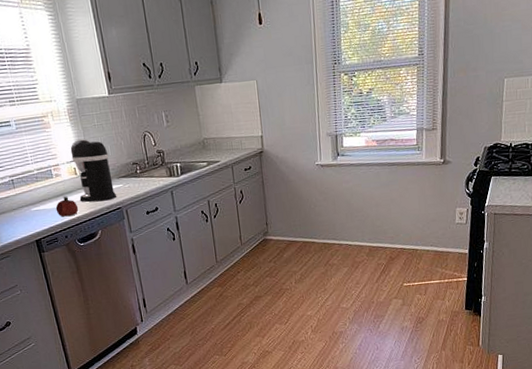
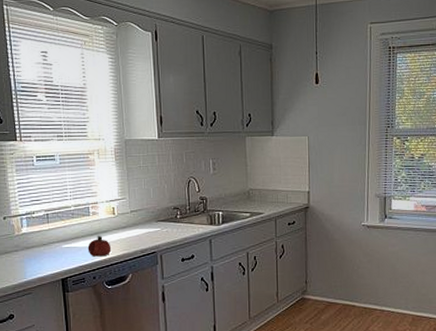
coffee maker: present [70,139,117,202] -> none [112,179,153,244]

